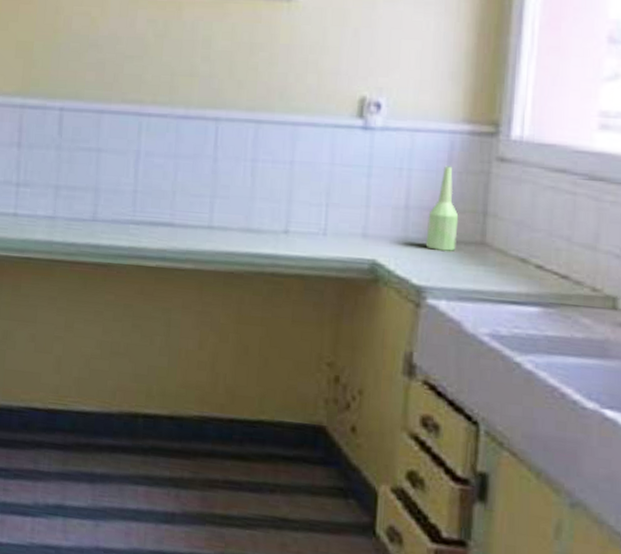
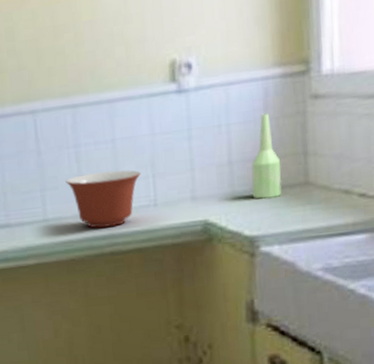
mixing bowl: none [237,189,315,248] -> present [65,169,141,229]

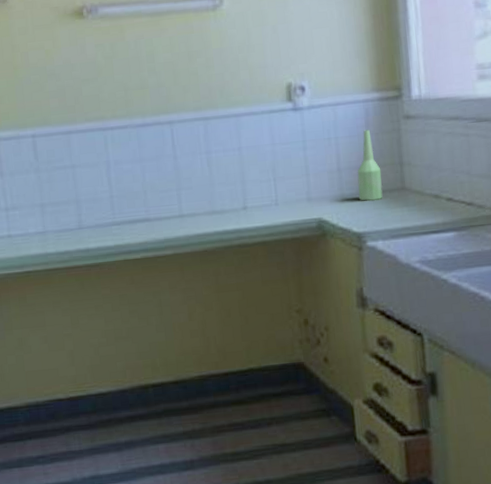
mixing bowl: present [65,169,141,229] -> none [198,173,264,224]

